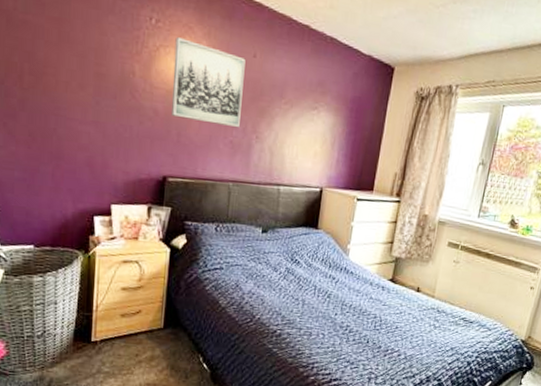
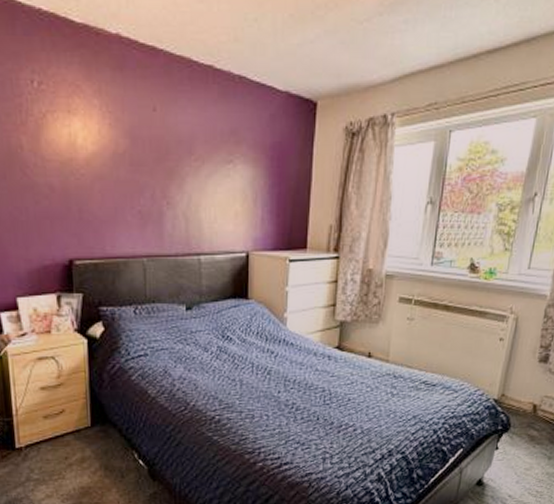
wall art: present [171,37,246,128] -> none [63,100,147,195]

